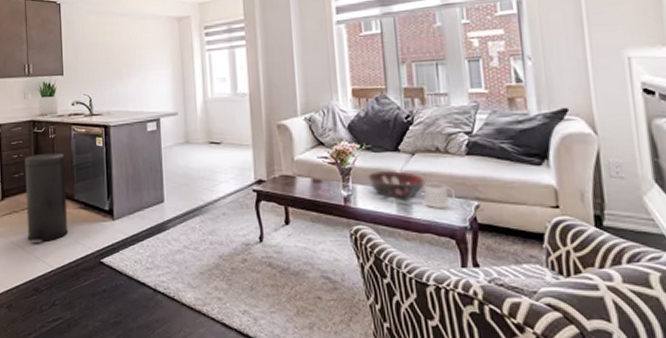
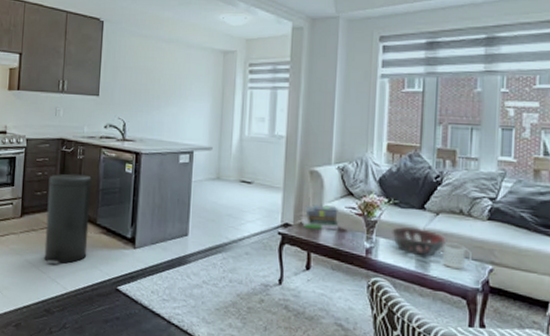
planter: present [38,79,58,116] -> none [69,99,91,136]
books: none [274,157,312,183] -> present [300,205,338,230]

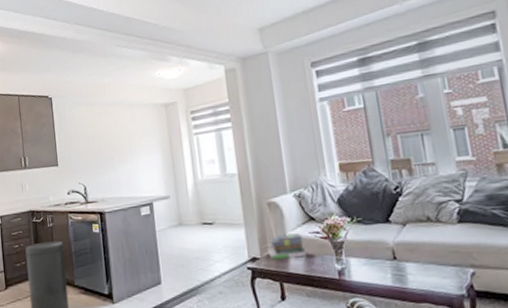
decorative bowl: present [390,227,447,257] -> none [359,242,420,270]
mug: present [442,242,472,270] -> none [416,251,450,278]

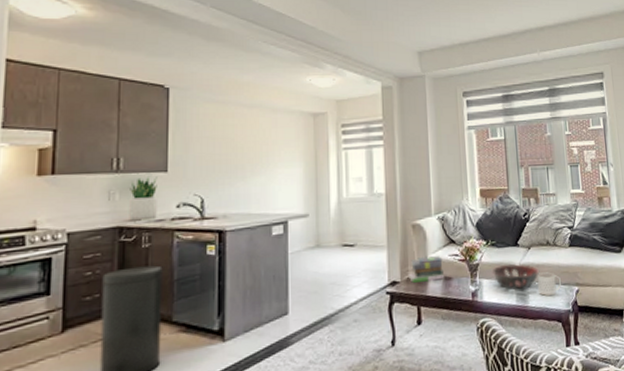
planter: none [35,170,55,206] -> present [129,177,157,221]
decorative bowl: none [359,242,420,270] -> present [491,263,540,290]
mug: none [416,251,450,278] -> present [536,272,561,297]

